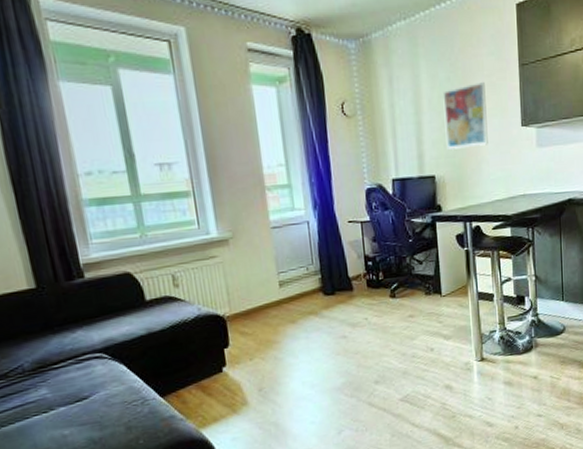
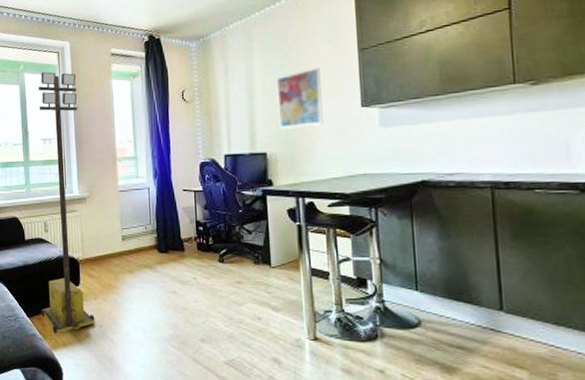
portable light tower: none [142,68,253,410] -> present [38,72,95,334]

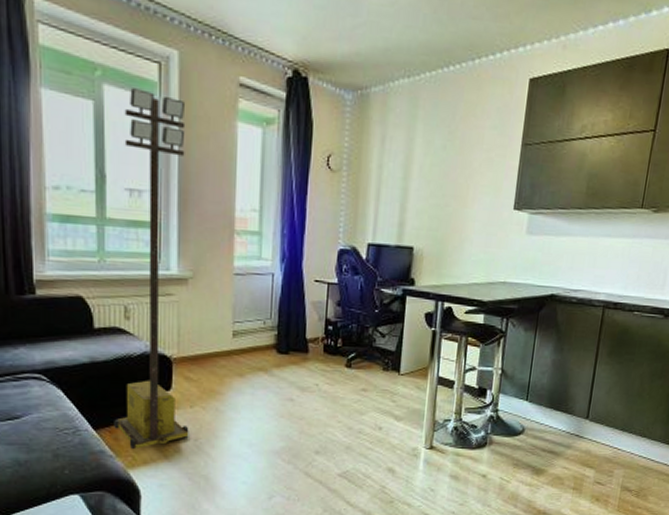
wall art: present [276,68,323,129] -> none [430,156,482,224]

